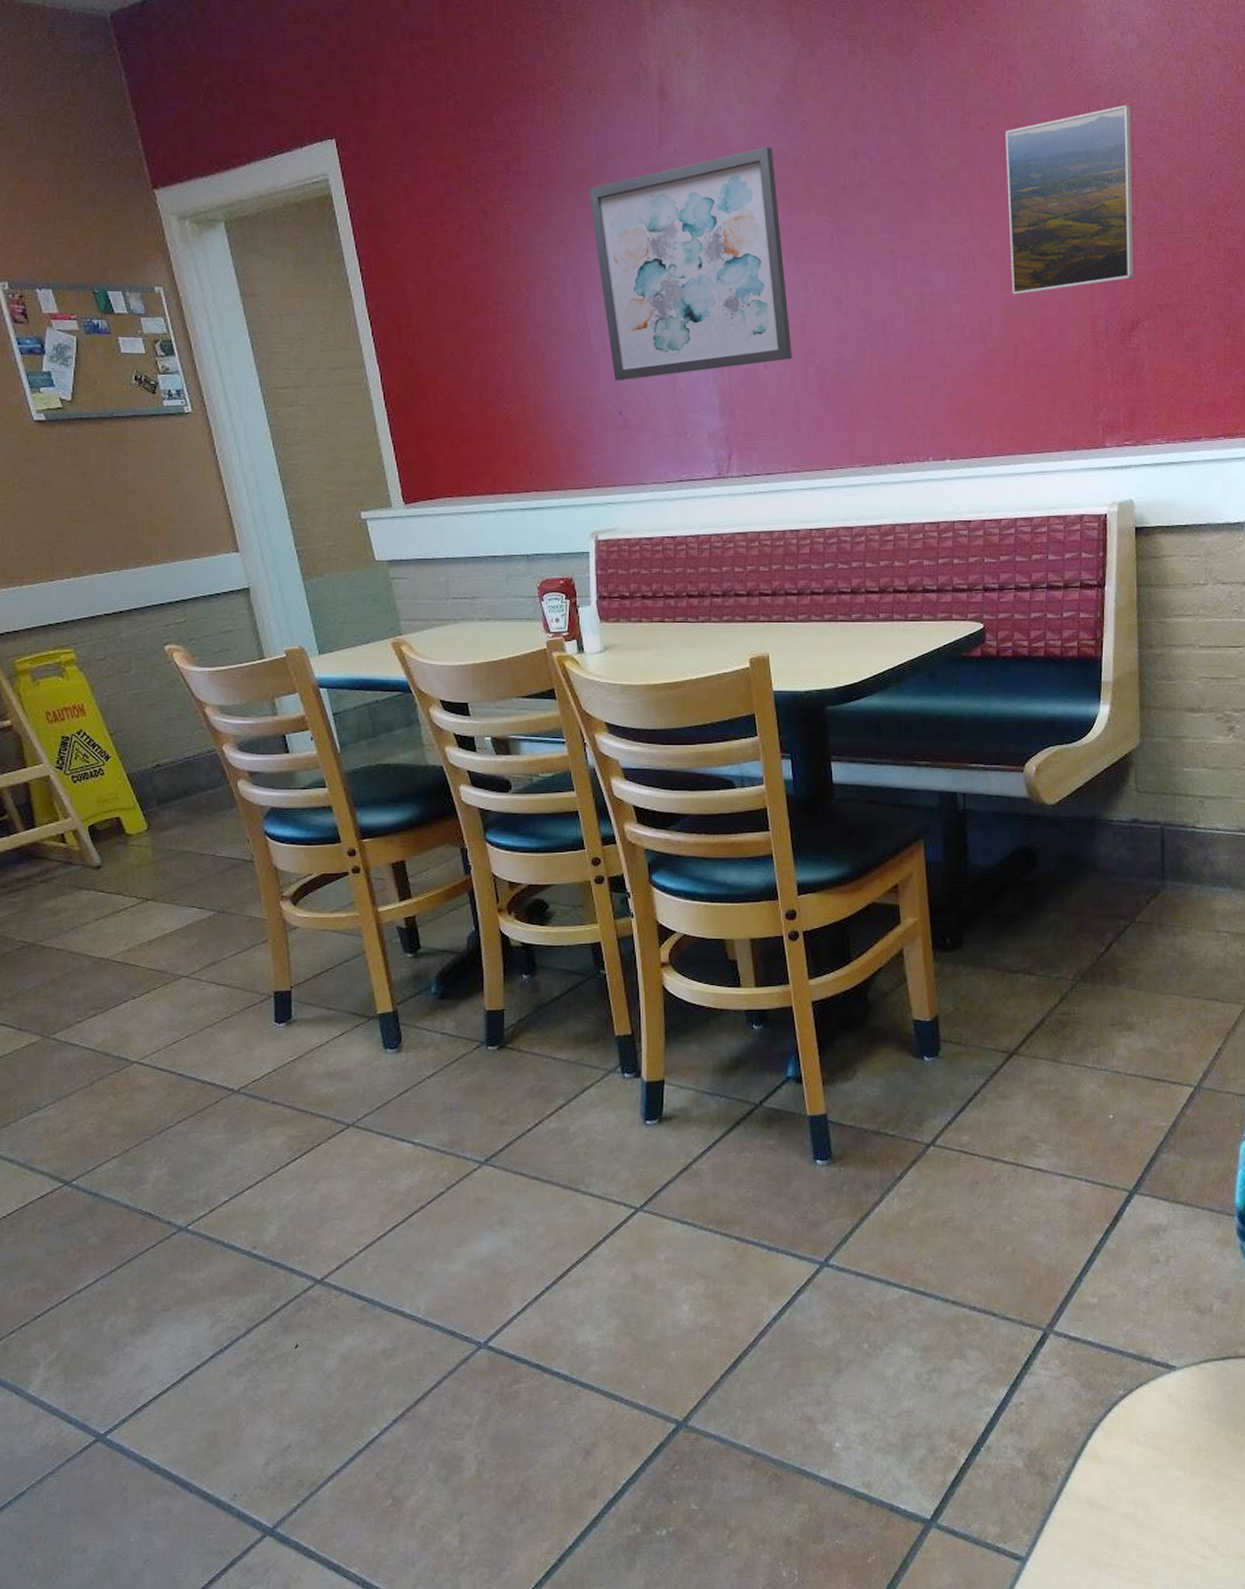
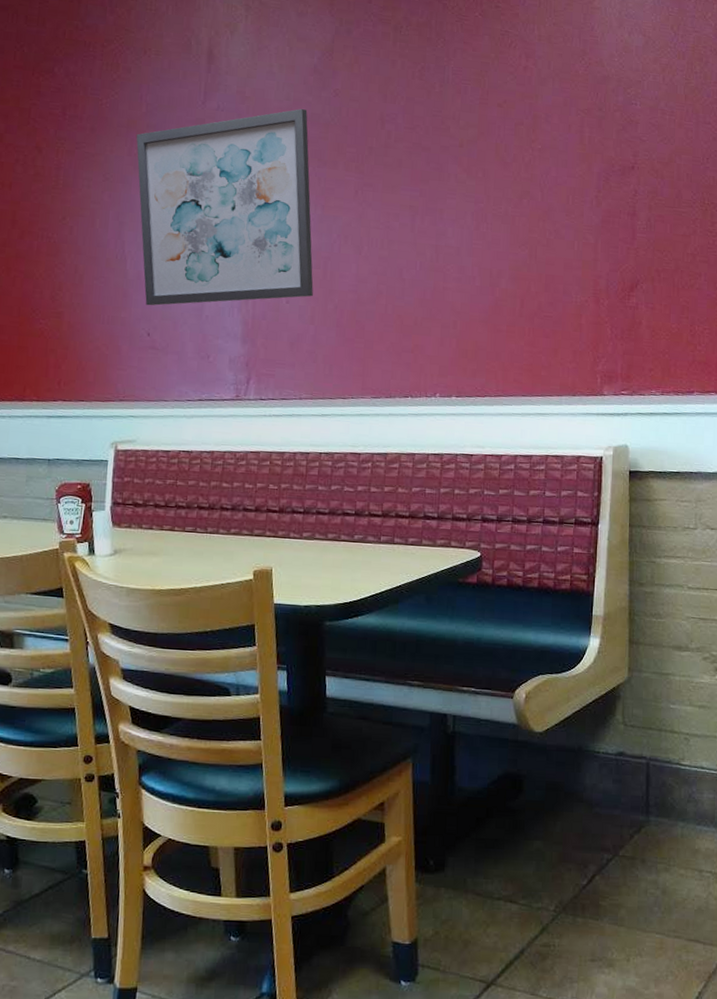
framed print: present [1006,105,1134,295] -> none [520,93,636,253]

